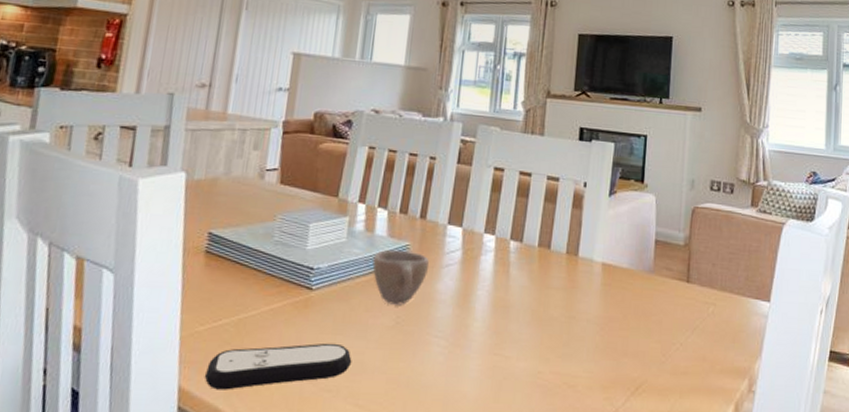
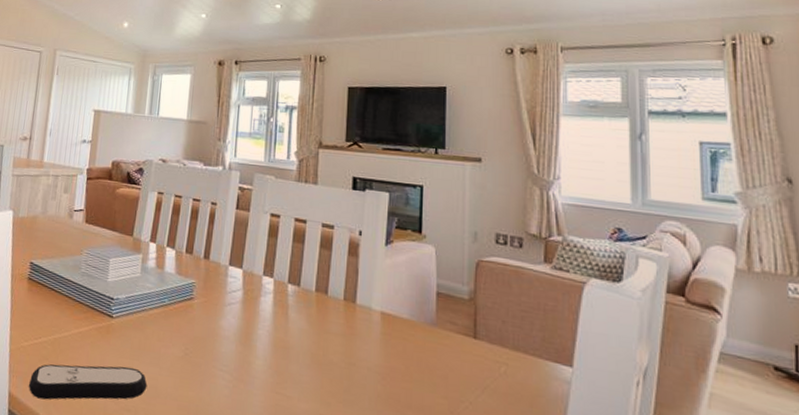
cup: present [372,249,429,305] -> none [163,286,213,338]

